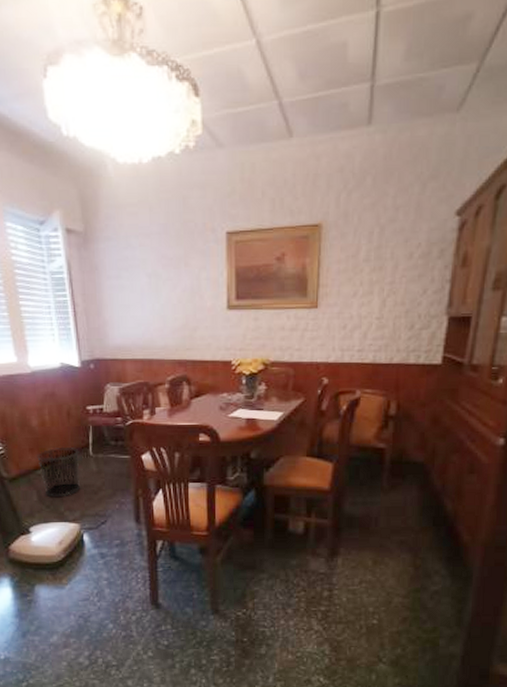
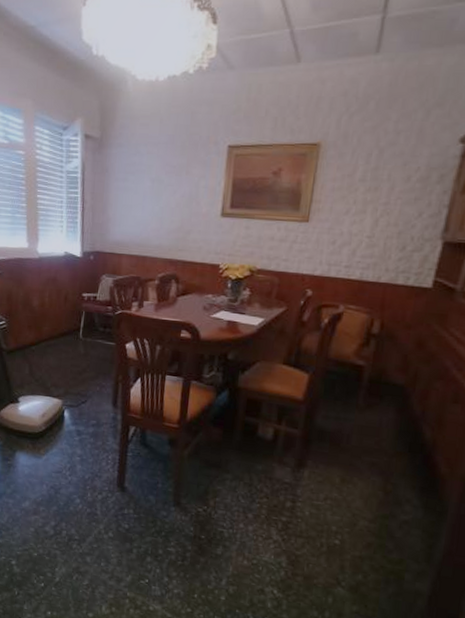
waste bin: present [37,446,81,498] -> none [33,327,71,374]

